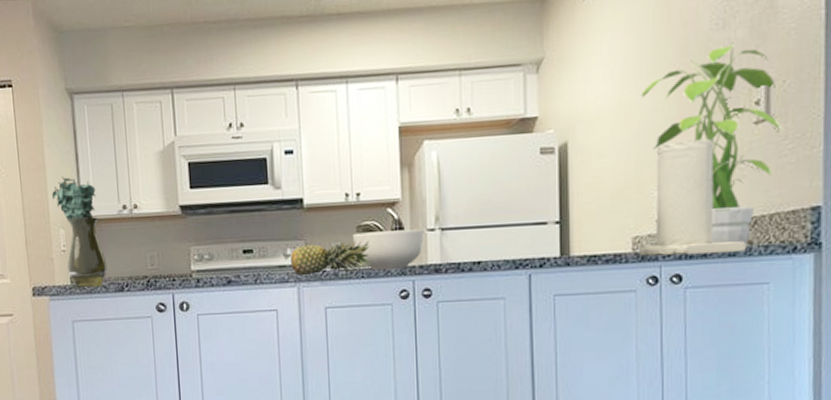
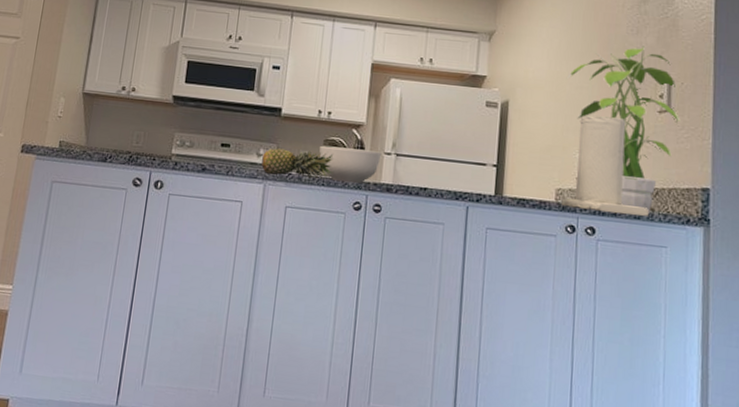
vase: present [52,176,108,289] -> none [59,52,102,155]

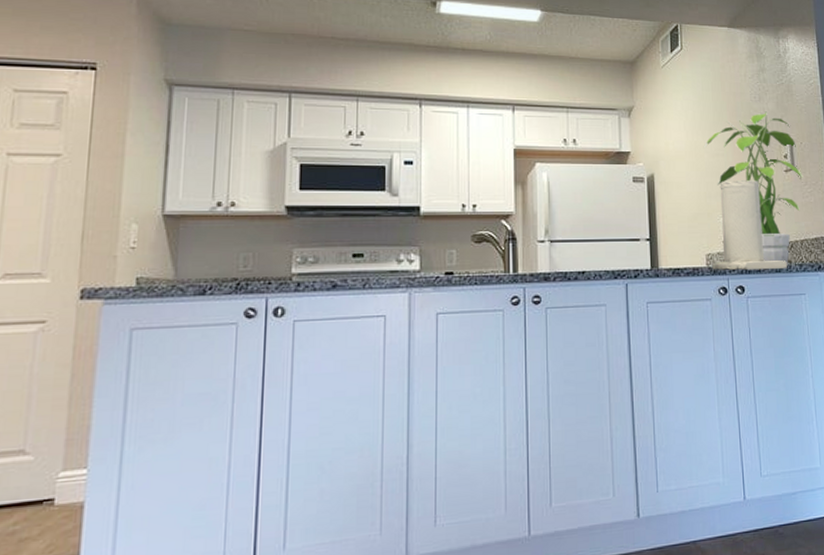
fruit: present [261,148,334,180] -> none [404,248,485,282]
bowl: present [319,145,382,184] -> none [467,240,535,278]

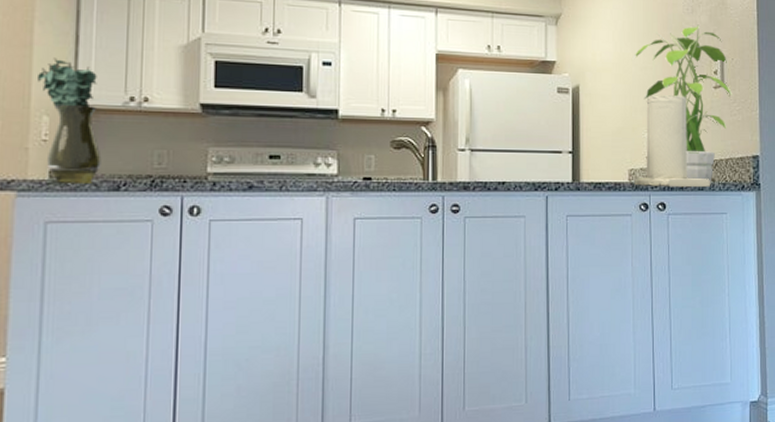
vase: none [128,167,188,291] -> present [38,57,101,185]

